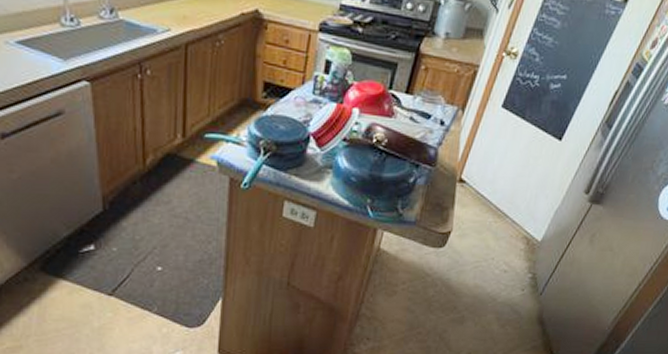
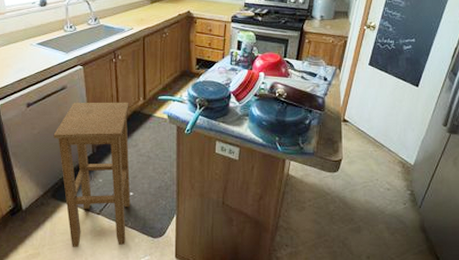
stool: none [43,136,160,339] -> present [53,102,131,247]

